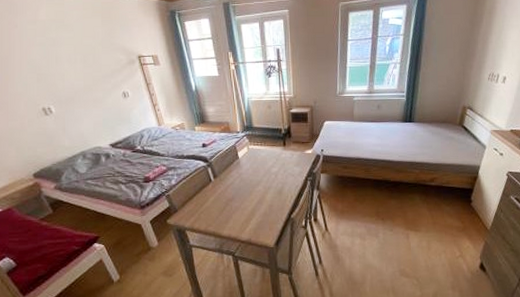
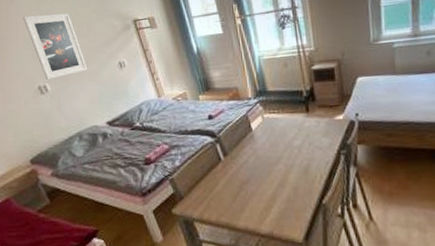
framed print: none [27,41,93,102] -> present [23,13,88,80]

